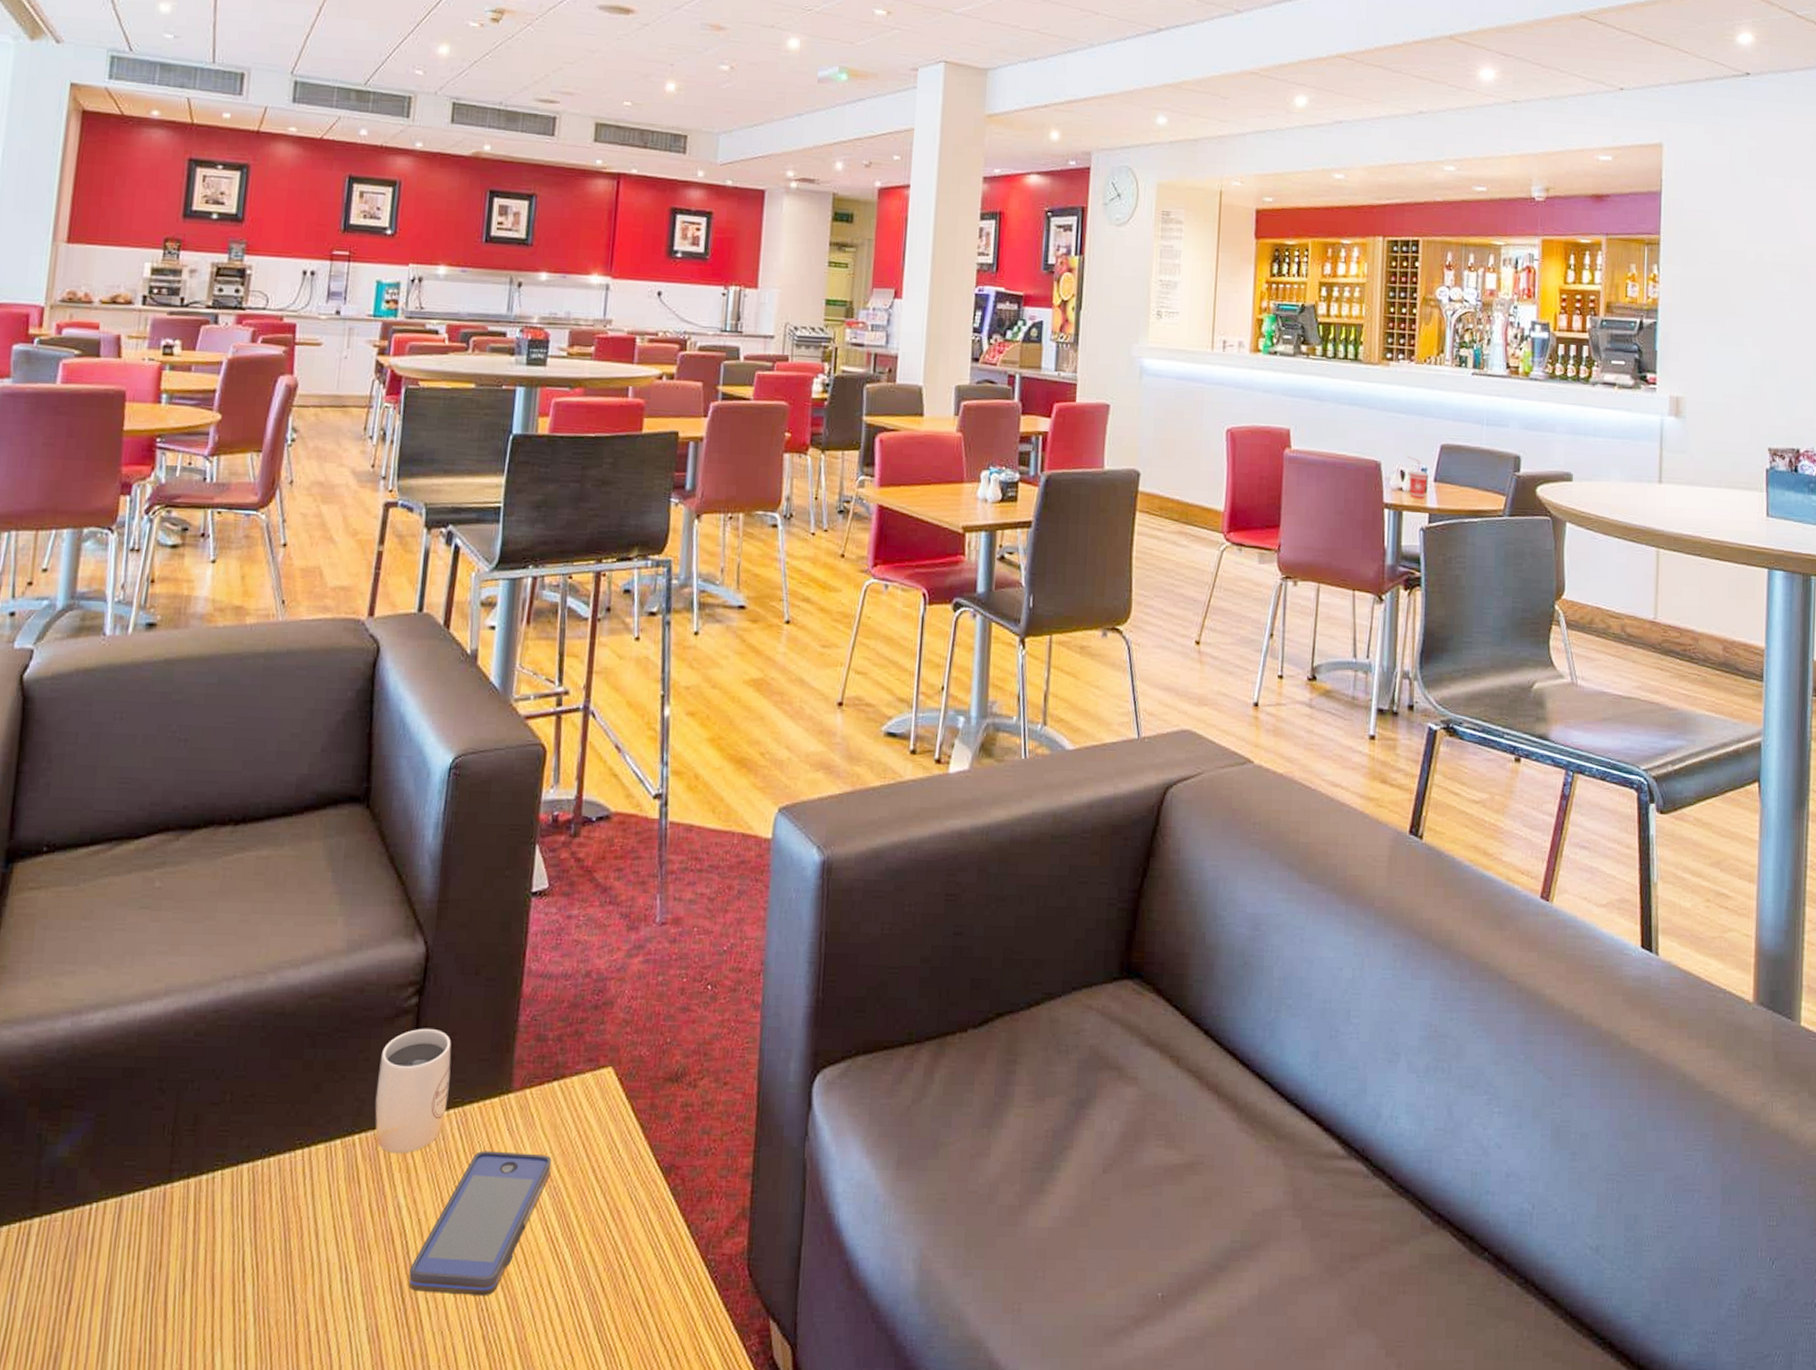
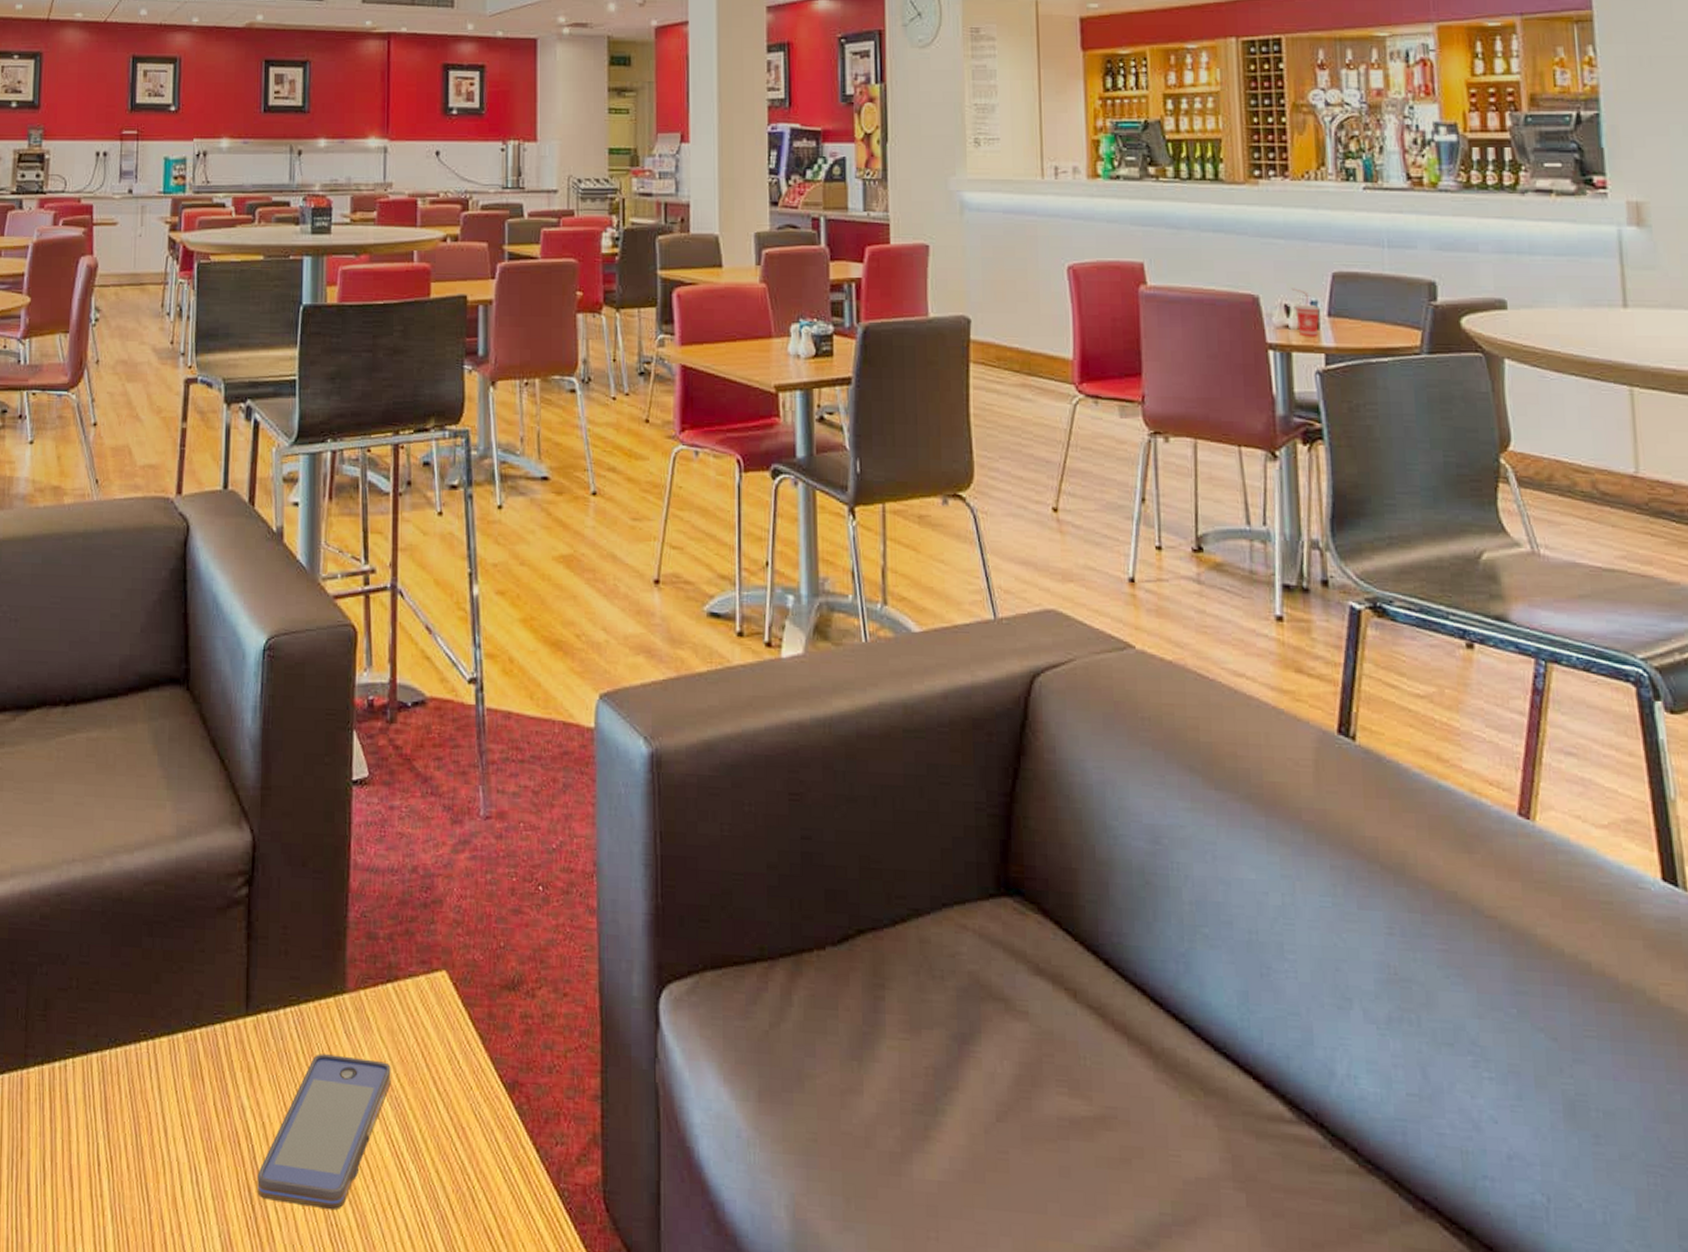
mug: present [374,1028,452,1154] -> none [213,920,284,1052]

